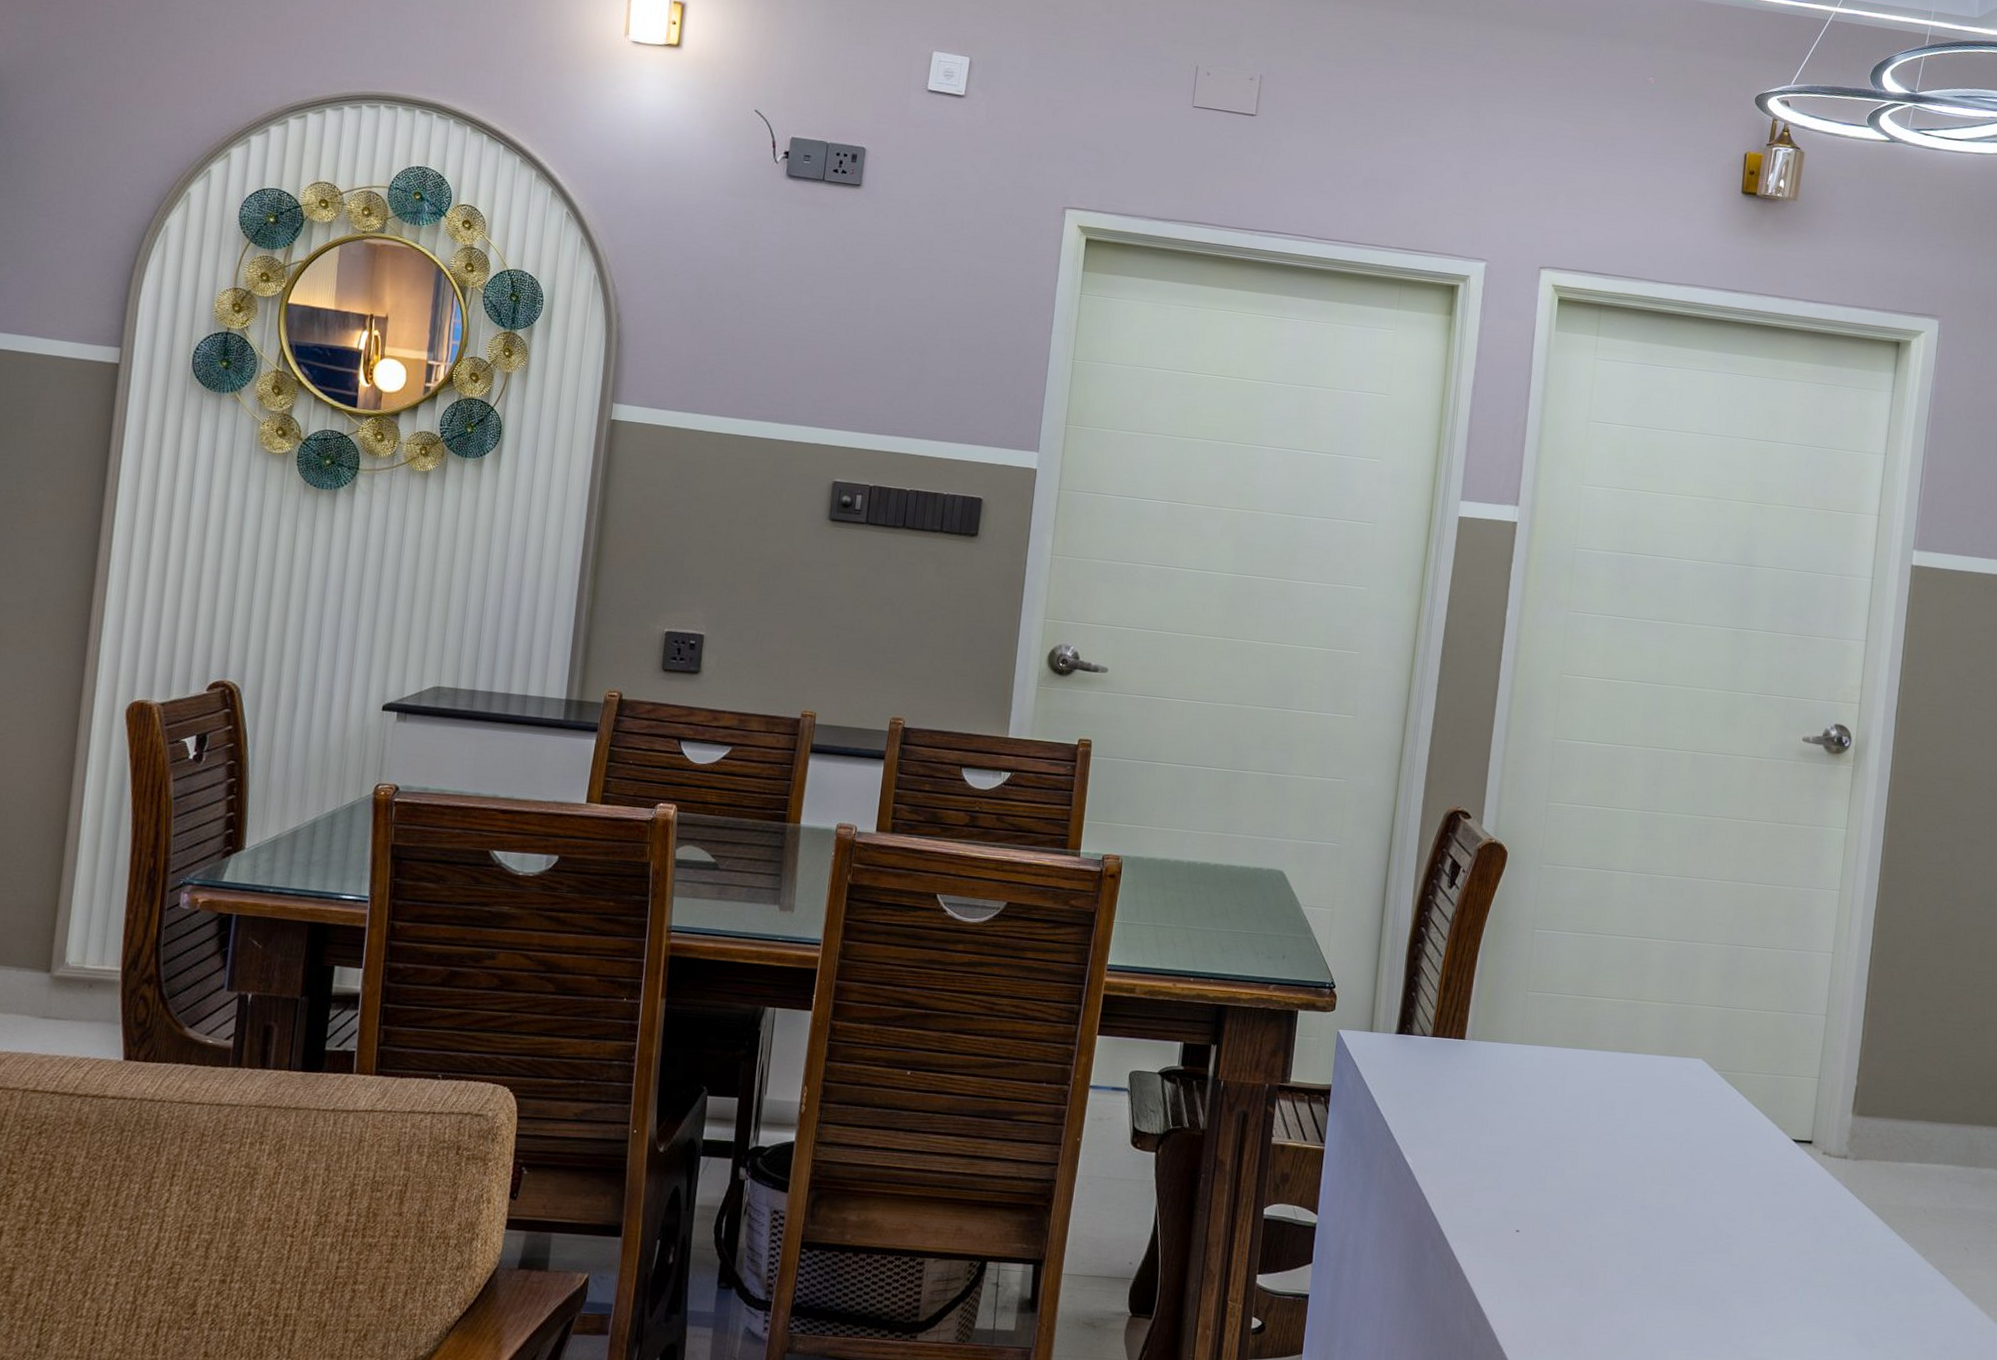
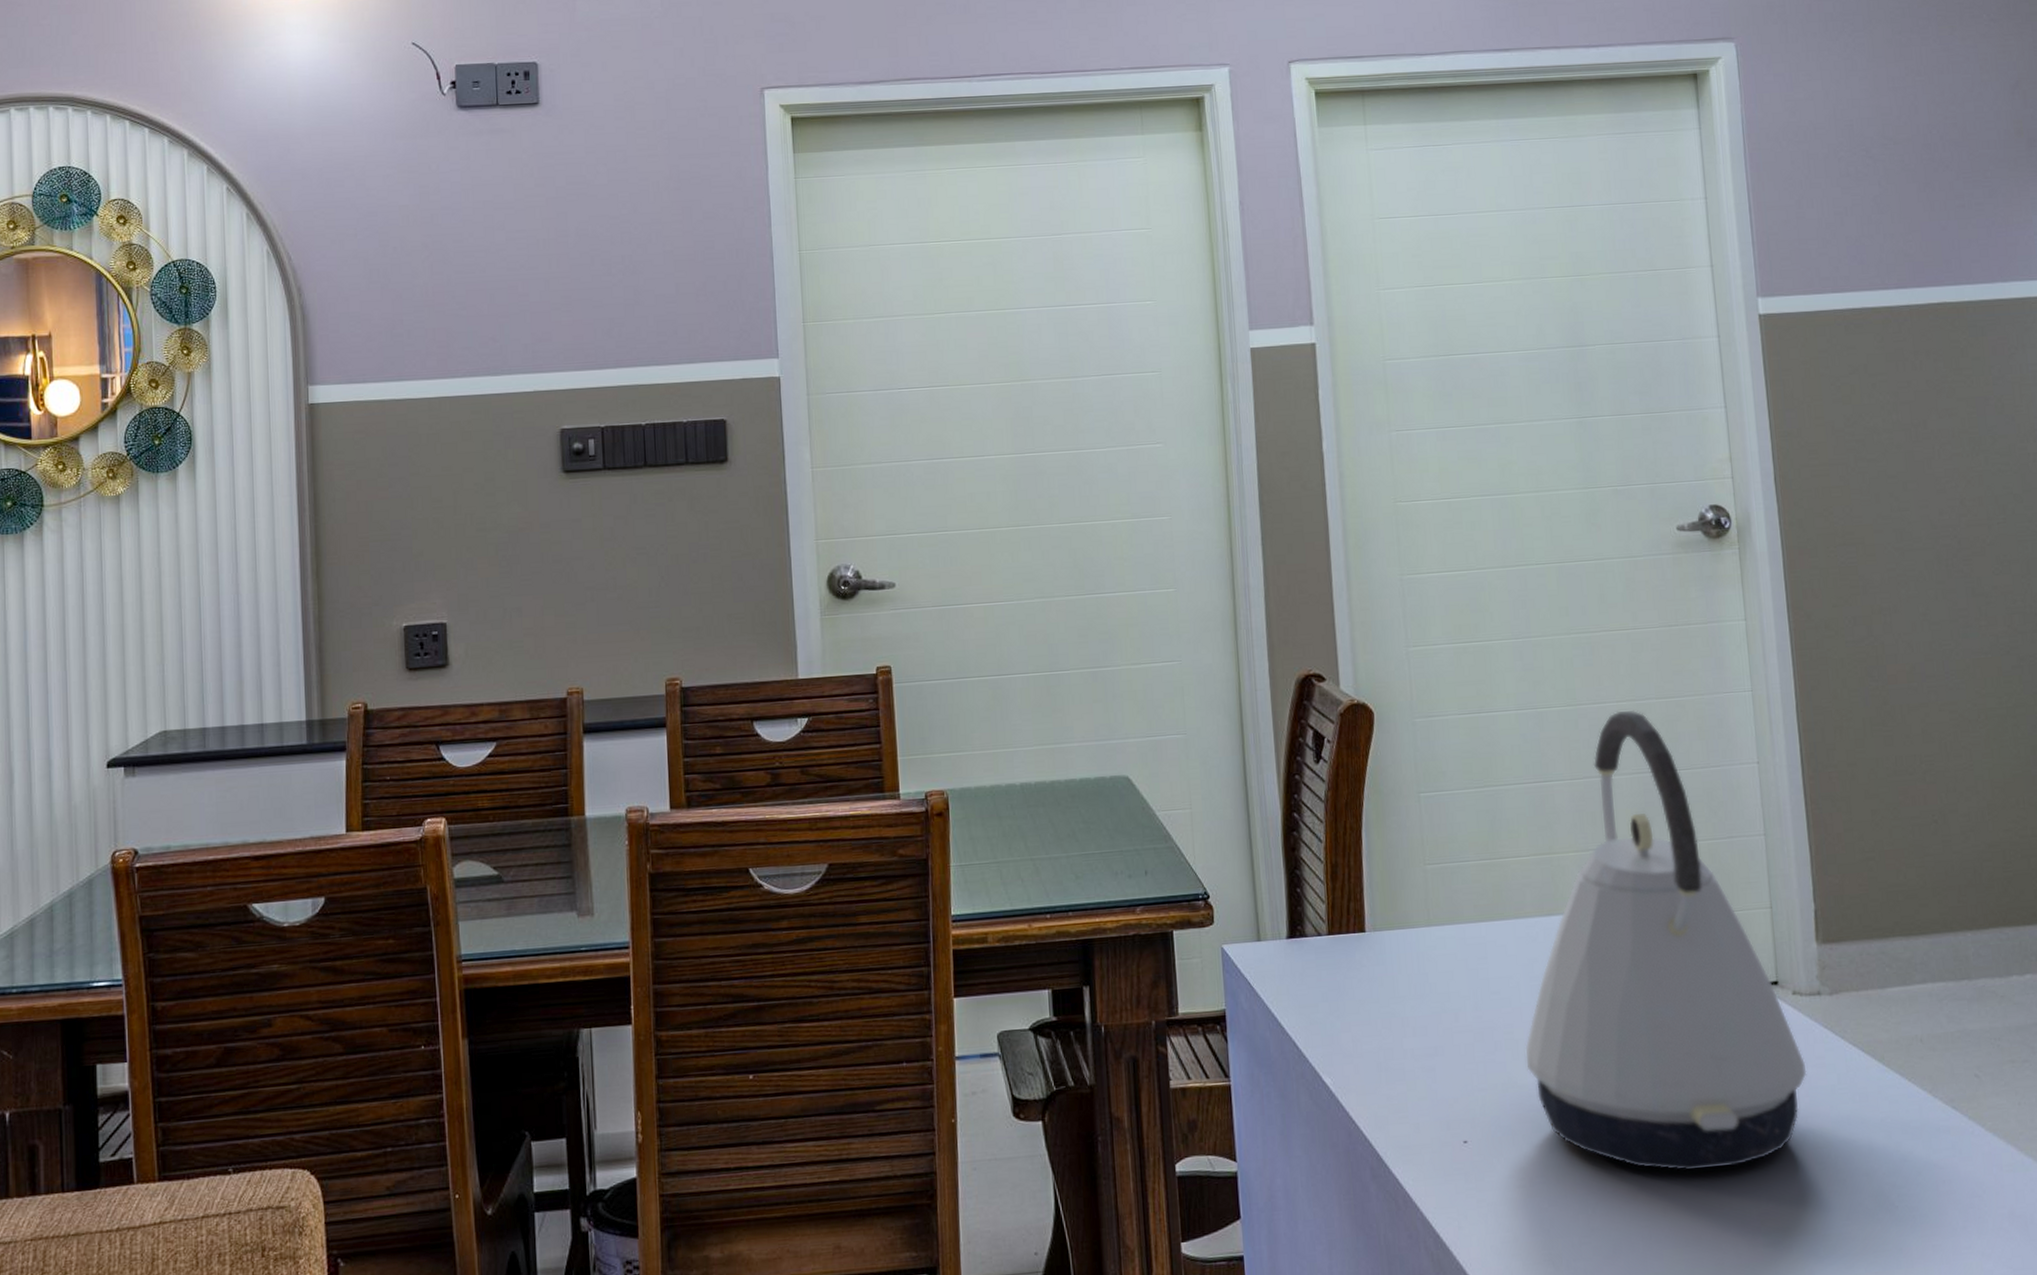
kettle: none [1582,888,1823,1290] -> present [1525,709,1807,1172]

